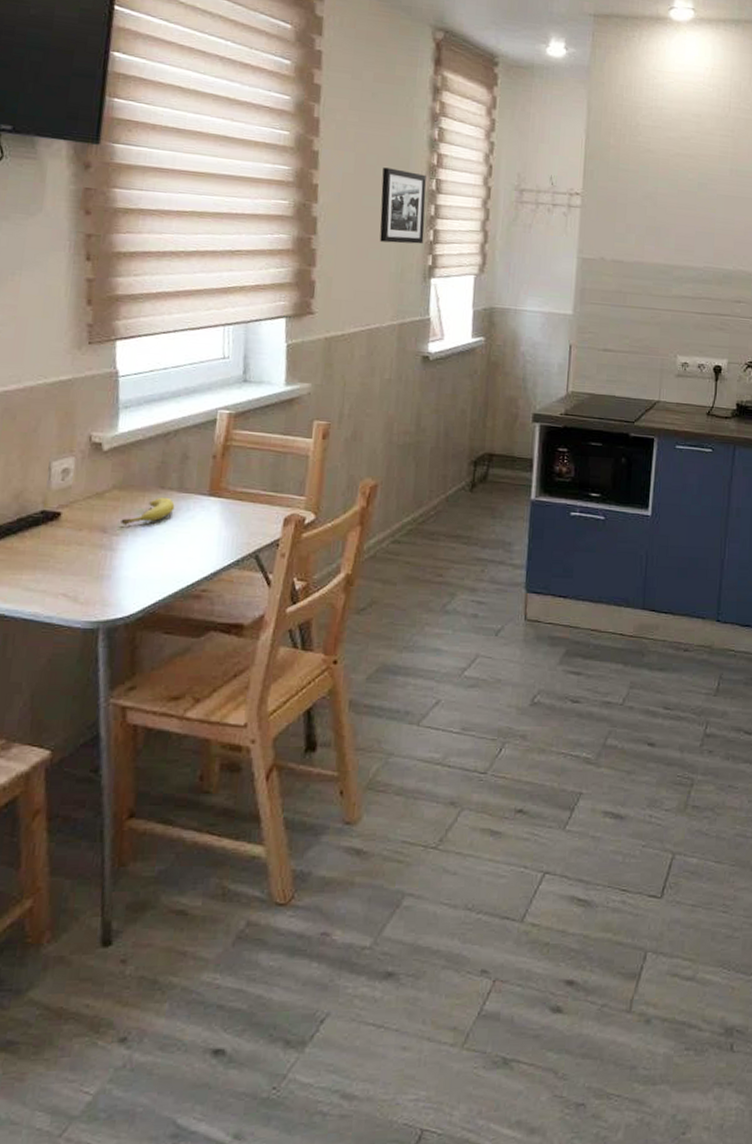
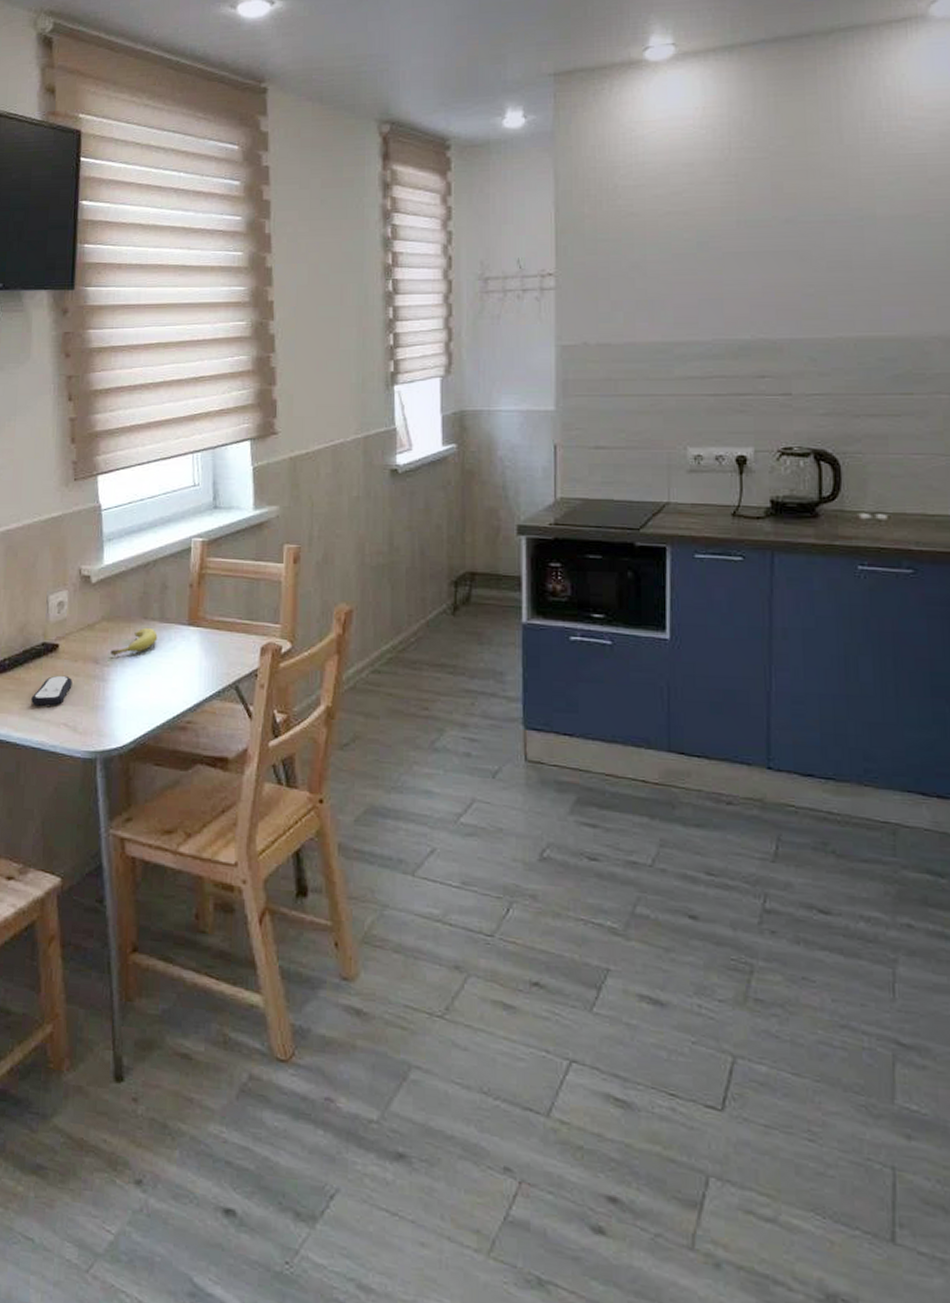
remote control: none [24,544,75,577] -> present [31,675,73,707]
picture frame: present [379,167,426,244] -> none [336,274,384,352]

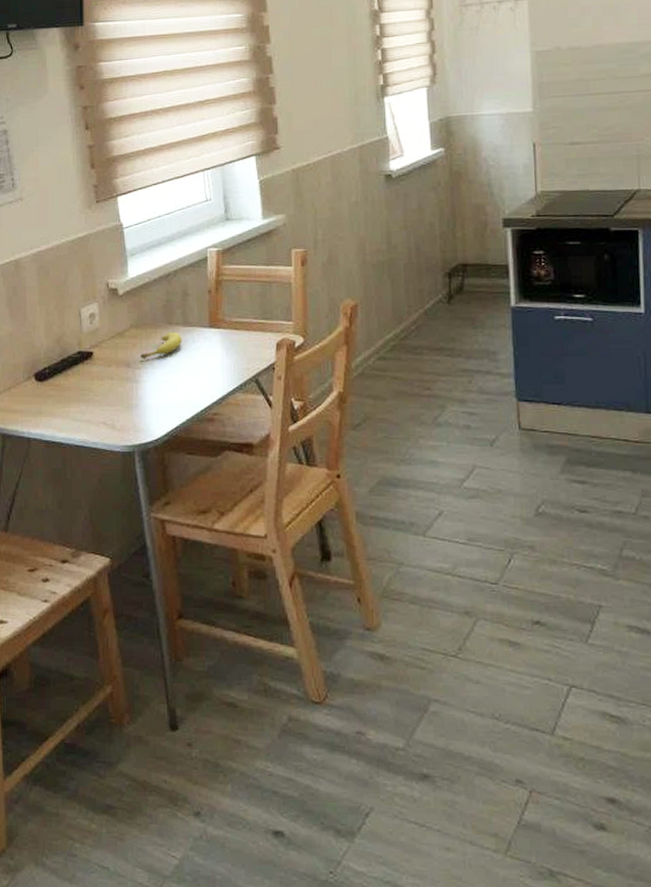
remote control: present [31,675,73,707] -> none [72,379,108,409]

